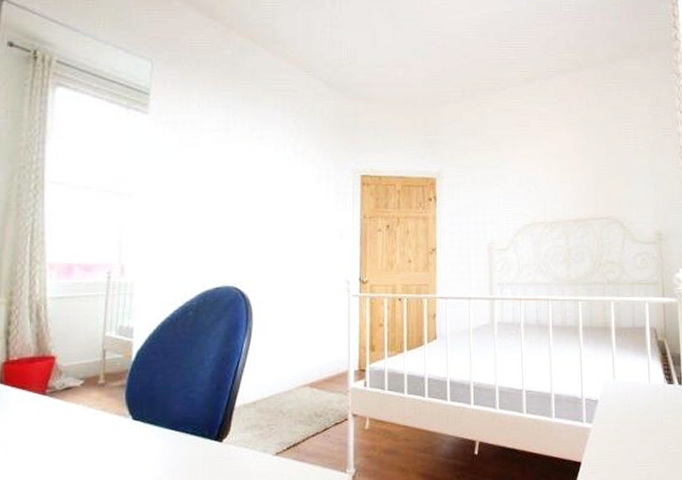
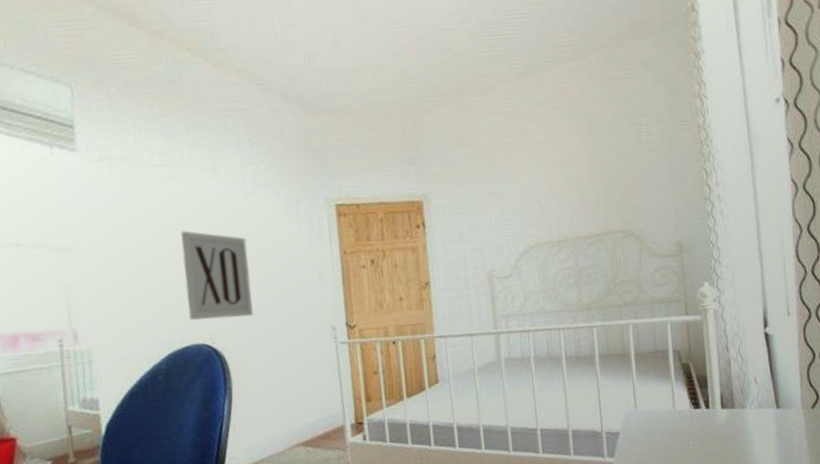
wall art: none [223,187,281,266] -> present [181,231,253,320]

